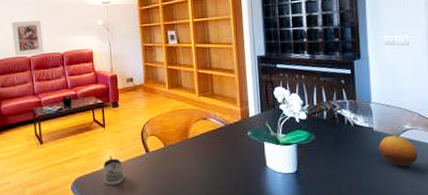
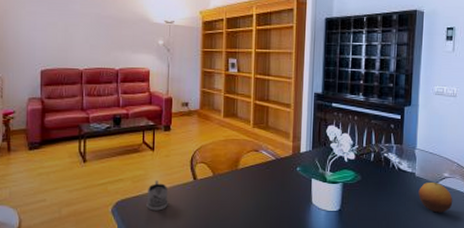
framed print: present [11,20,45,57] -> none [65,30,99,68]

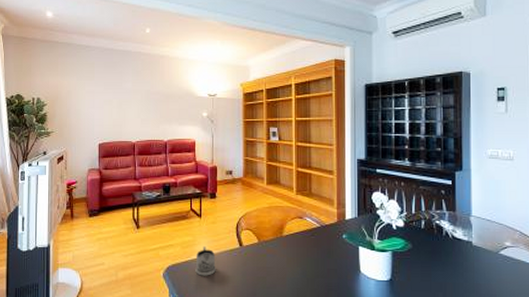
fruit: present [418,183,453,213] -> none [477,252,518,285]

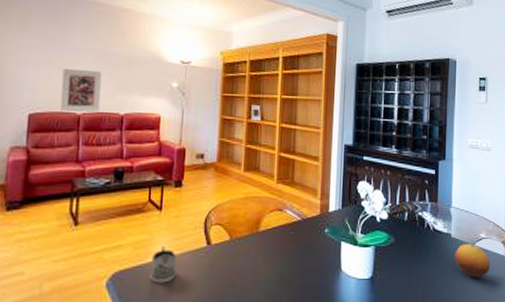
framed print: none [120,106,149,141] -> present [60,68,102,112]
fruit: none [477,252,518,285] -> present [455,244,491,278]

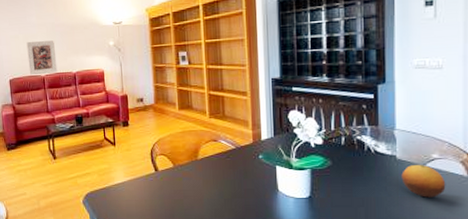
tea glass holder: present [149,246,176,283] -> none [113,173,133,201]

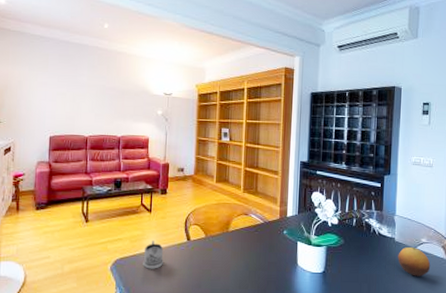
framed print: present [26,40,58,76] -> none [72,100,103,135]
tea glass holder: none [113,173,133,201] -> present [143,240,163,269]

